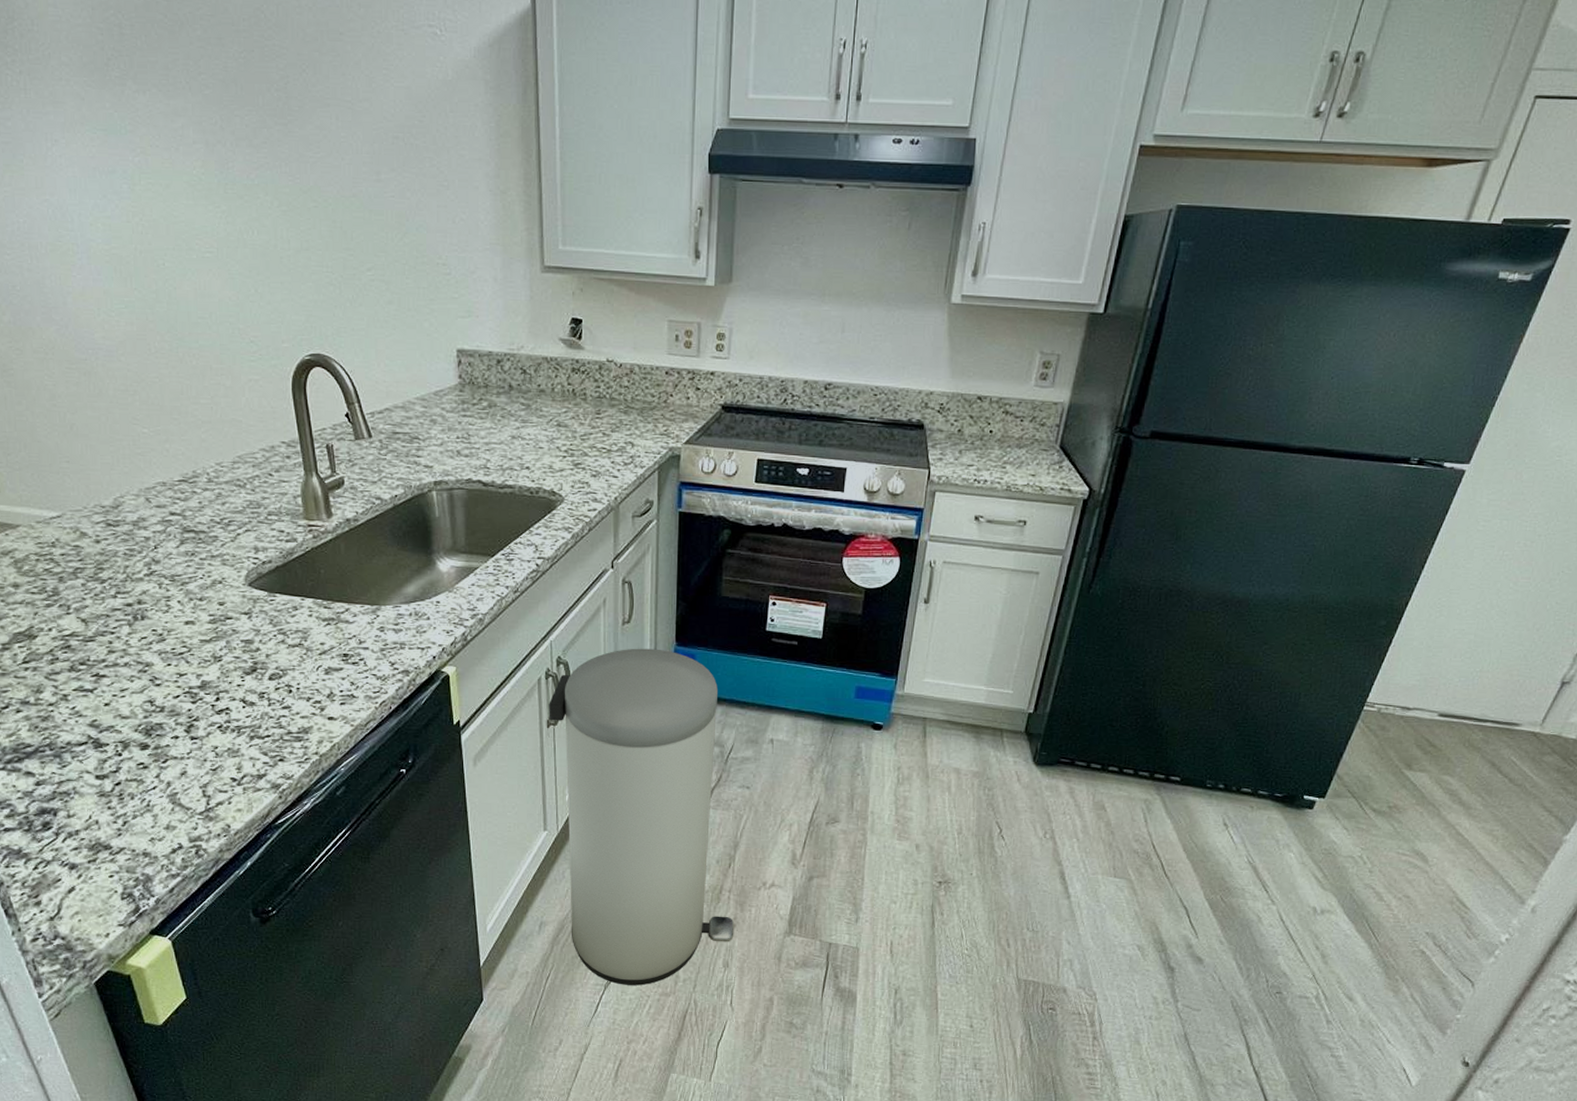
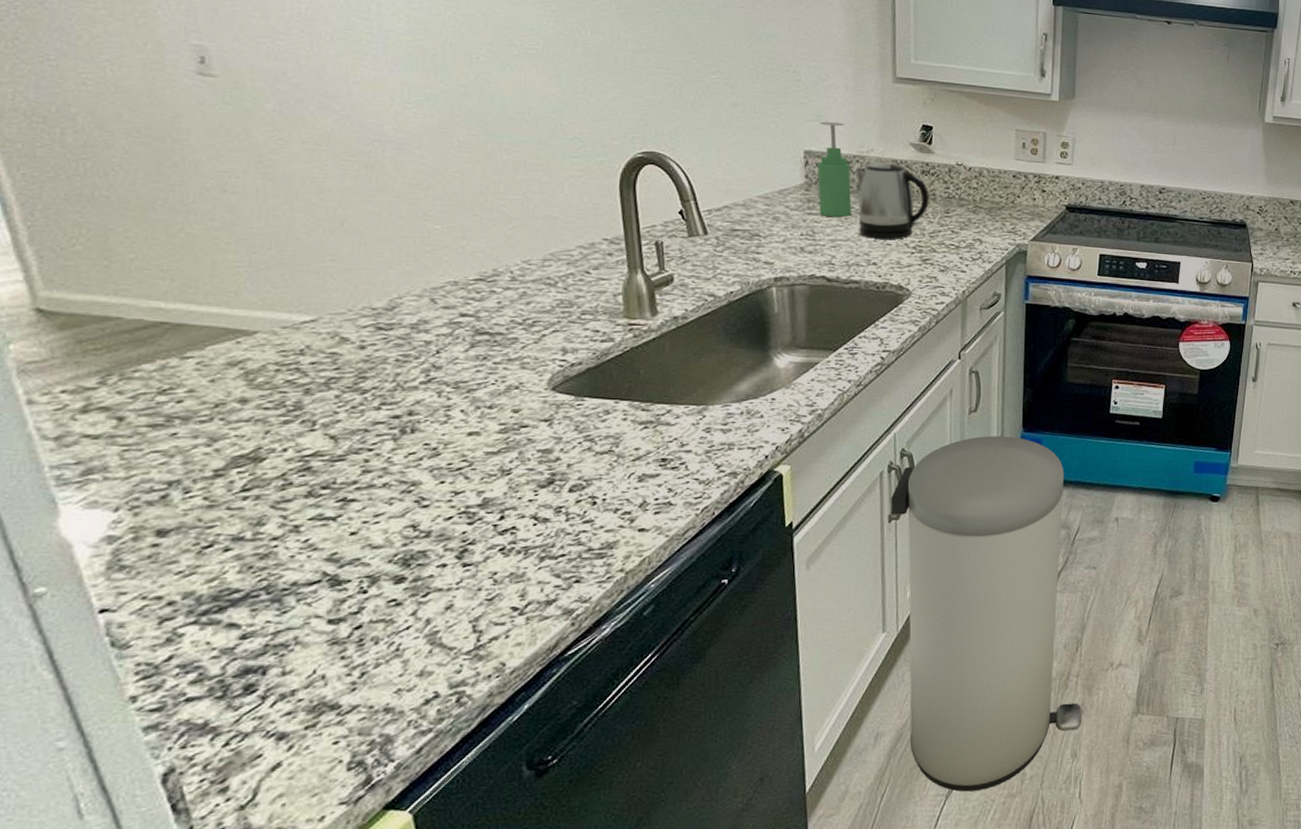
soap dispenser: none [470,317,504,419] -> present [817,121,852,217]
kettle: none [507,361,580,442] -> present [856,163,930,239]

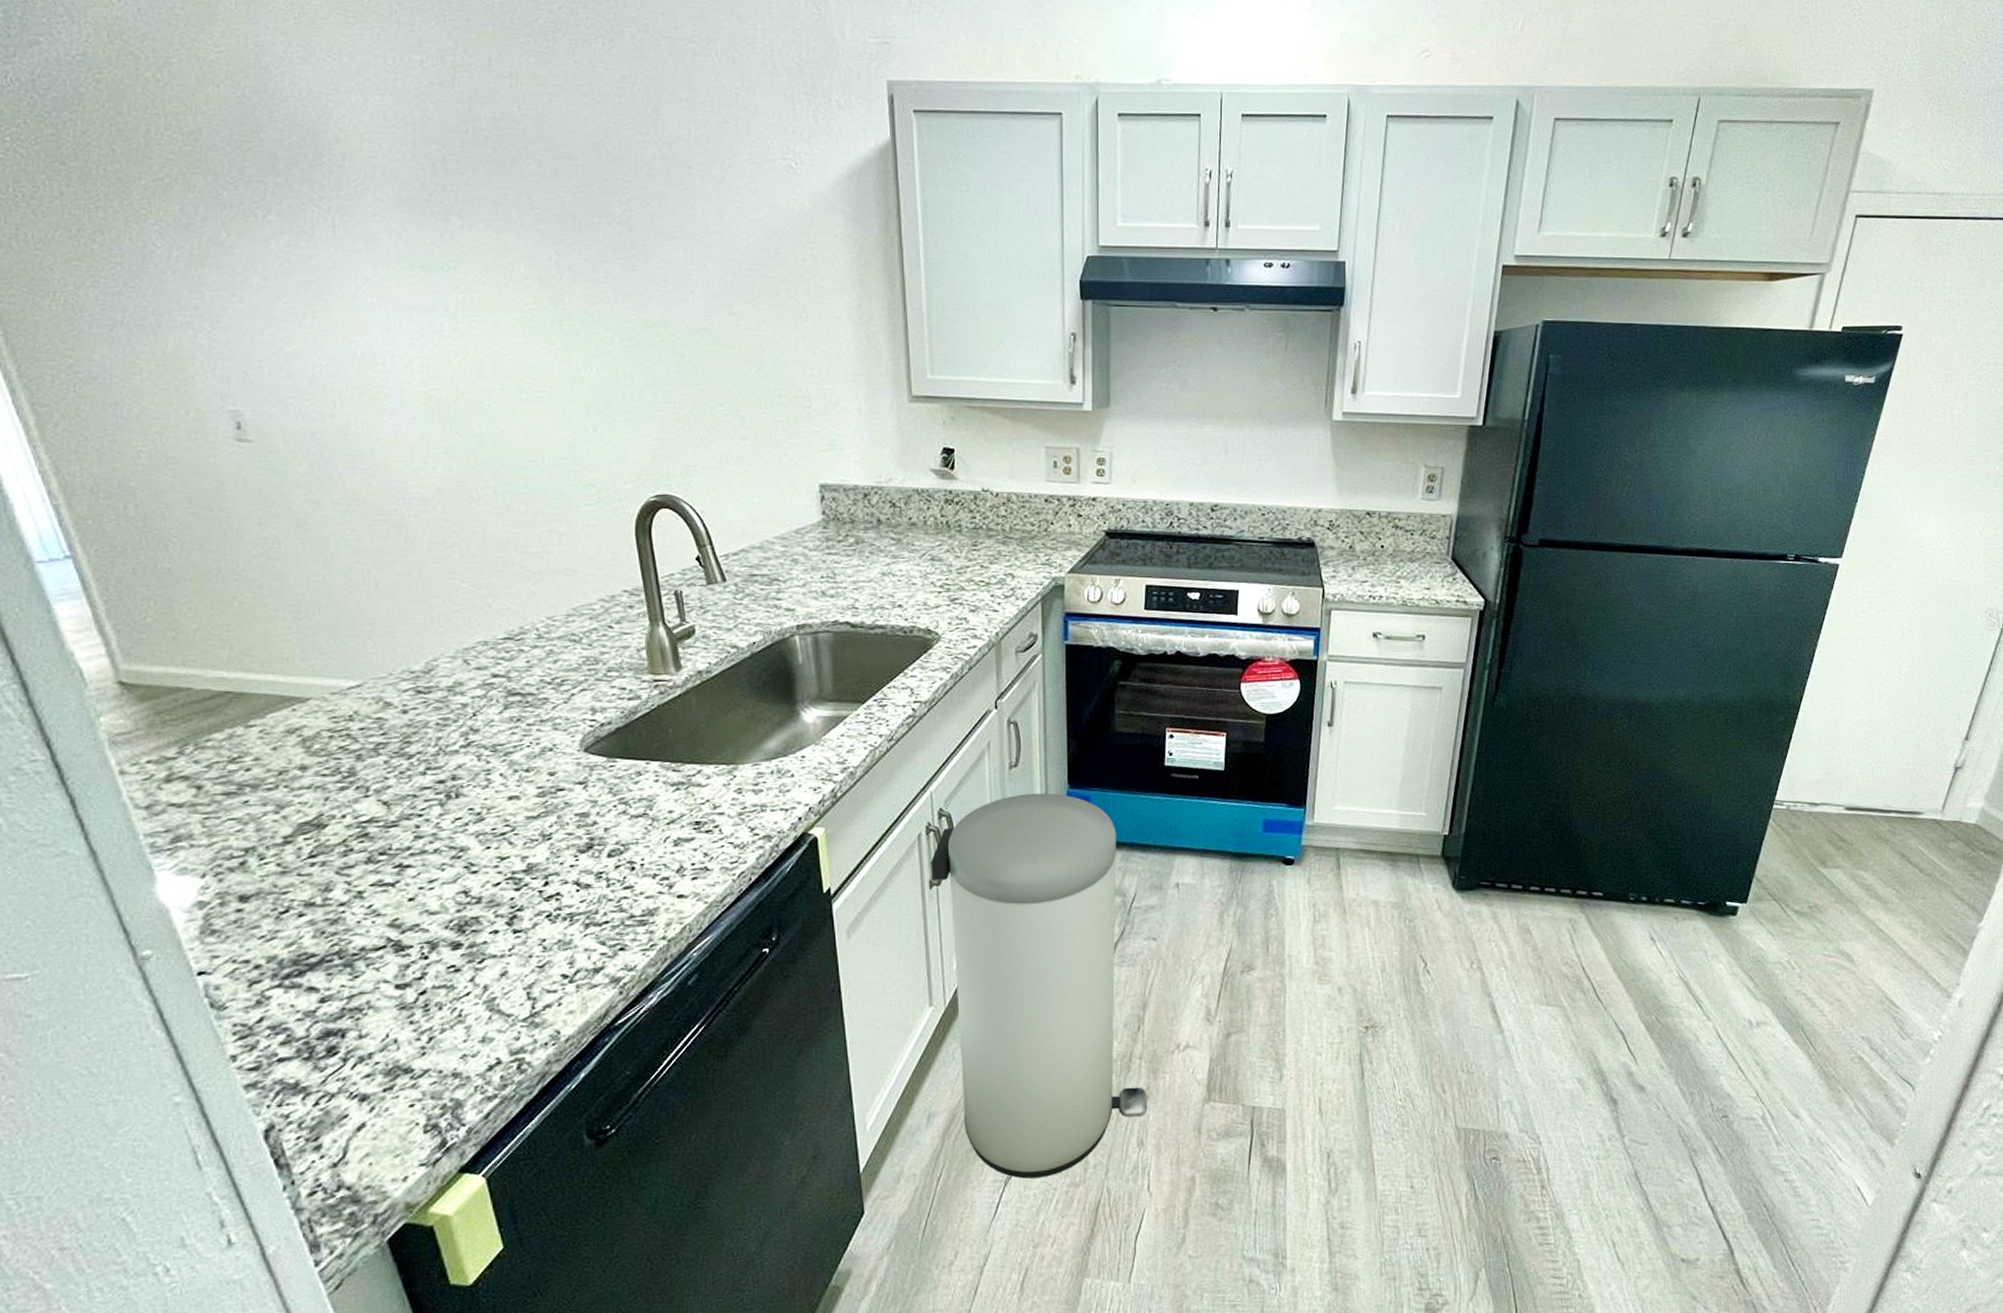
soap dispenser: present [817,121,852,217] -> none [834,450,873,555]
kettle: present [856,163,930,239] -> none [875,493,955,578]

